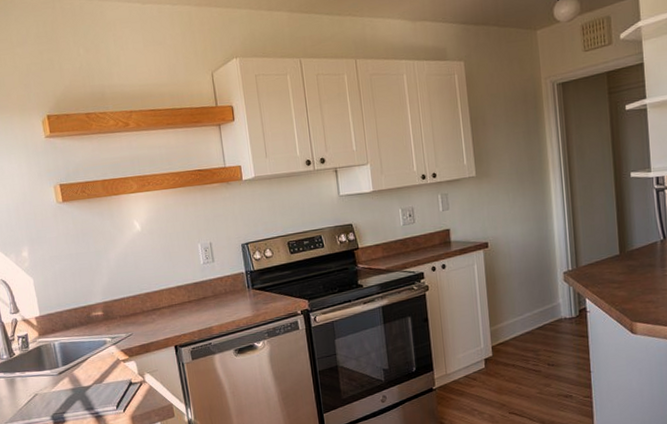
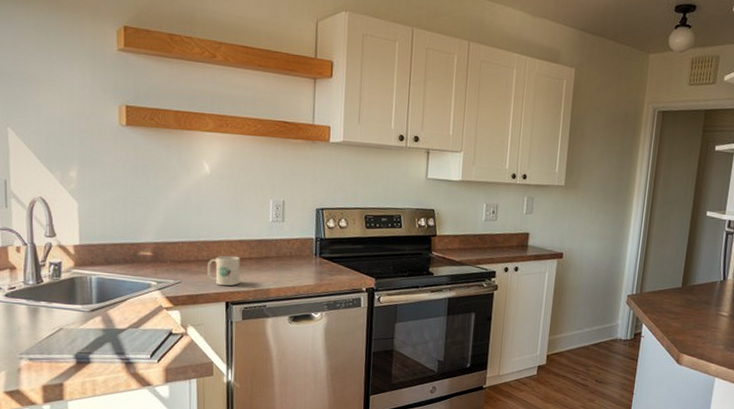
mug: none [153,301,184,332] -> present [207,255,240,286]

